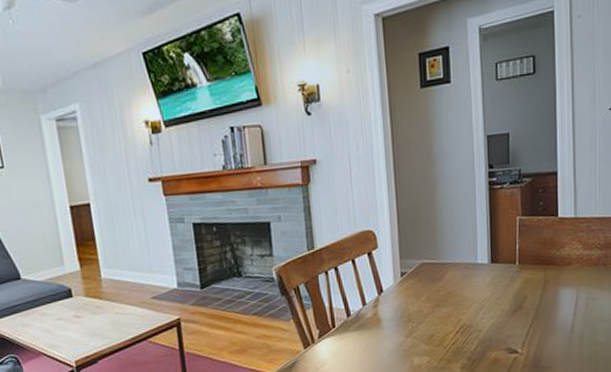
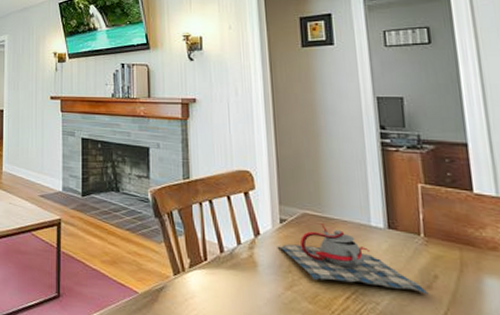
teapot: none [399,269,519,323] -> present [278,223,429,294]

